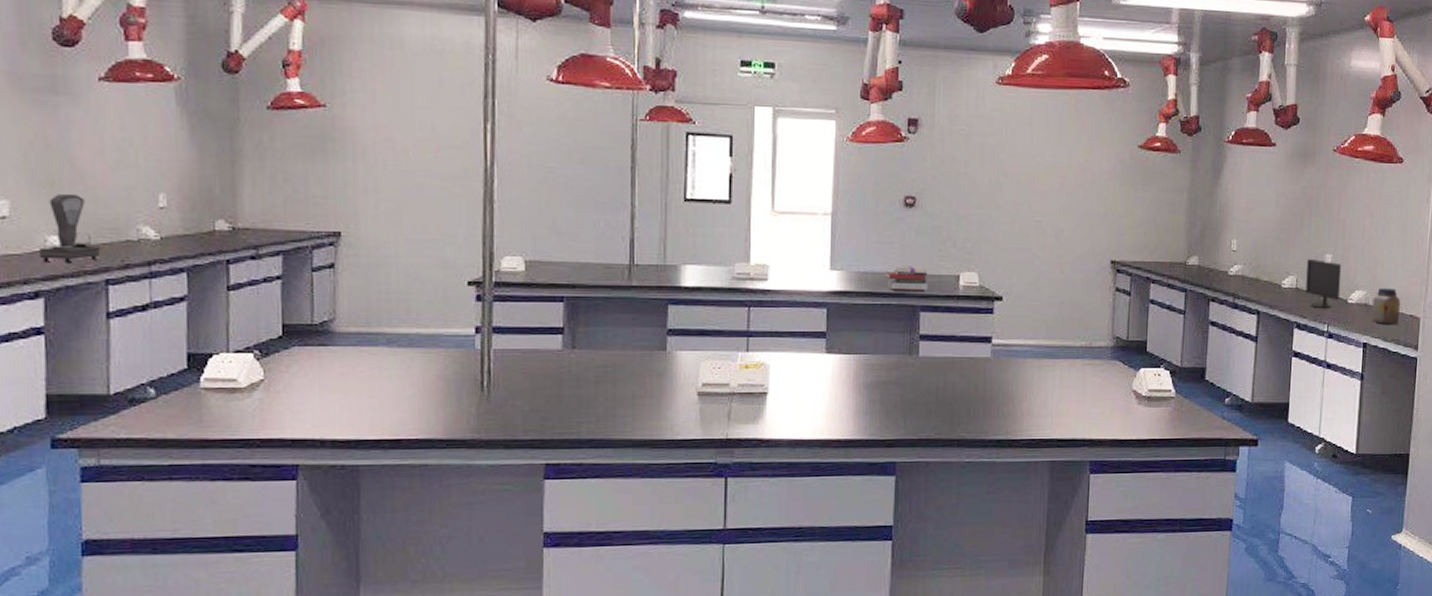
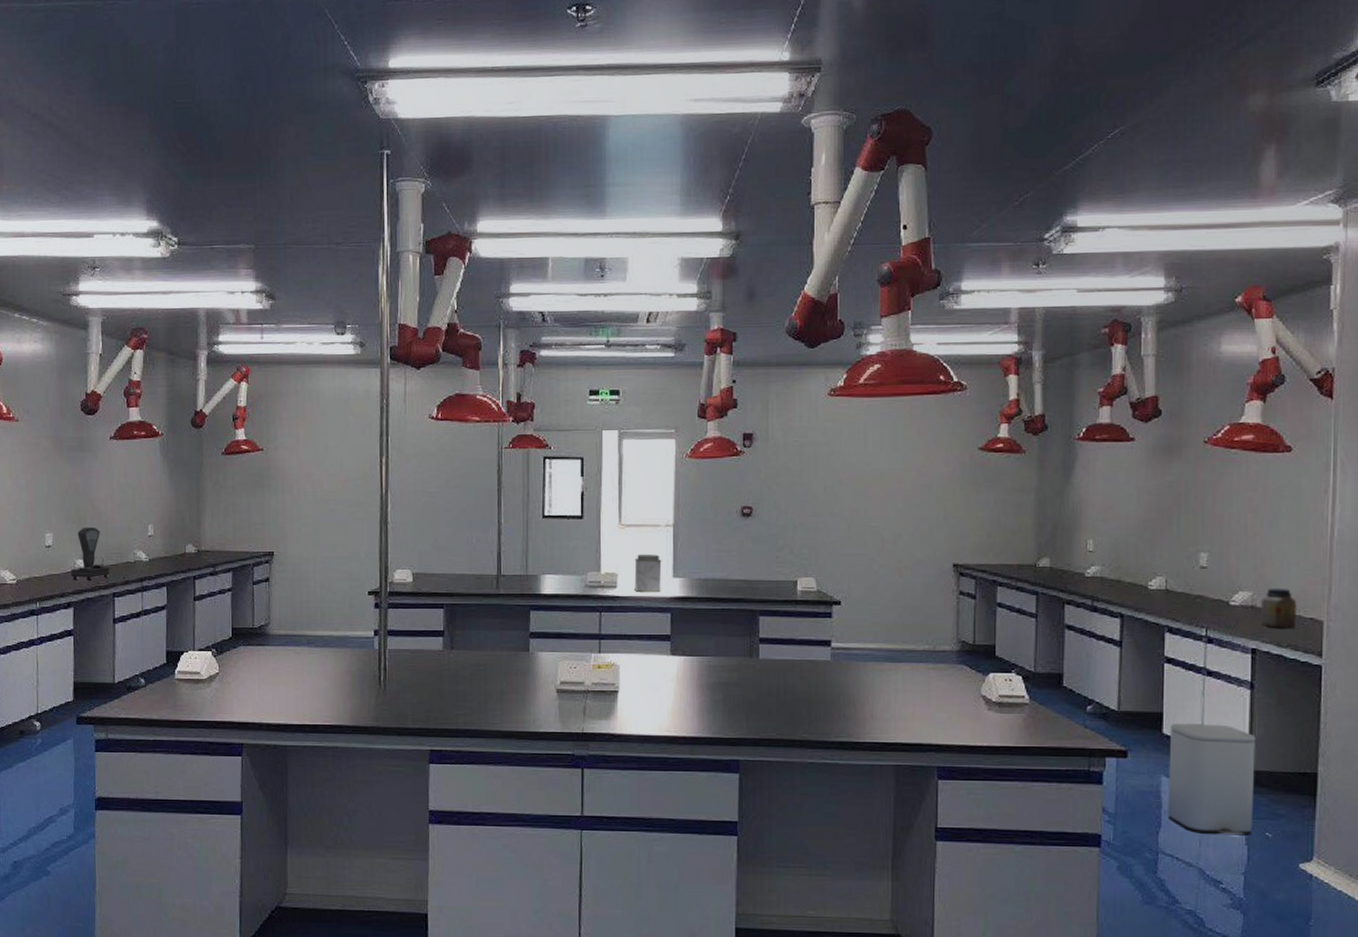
container: none [787,245,818,285] -> present [634,555,662,592]
books: present [884,266,928,292] -> none [724,572,766,597]
pedal bin: none [1289,412,1363,514] -> present [1168,722,1256,836]
computer monitor: present [1306,258,1342,308] -> none [1177,557,1221,611]

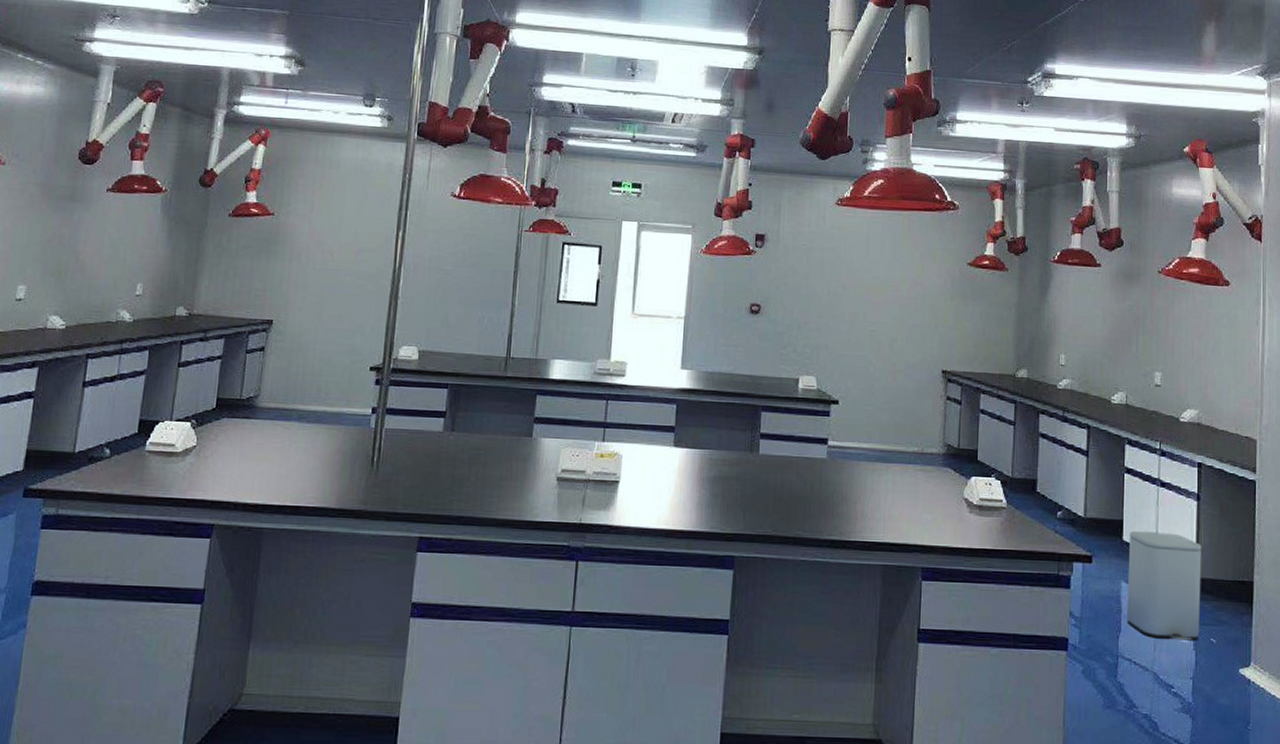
scale: present [70,526,110,580] -> none [40,281,88,339]
container: present [634,555,662,592] -> none [642,345,671,383]
jar: present [1261,589,1297,628] -> none [1206,408,1235,445]

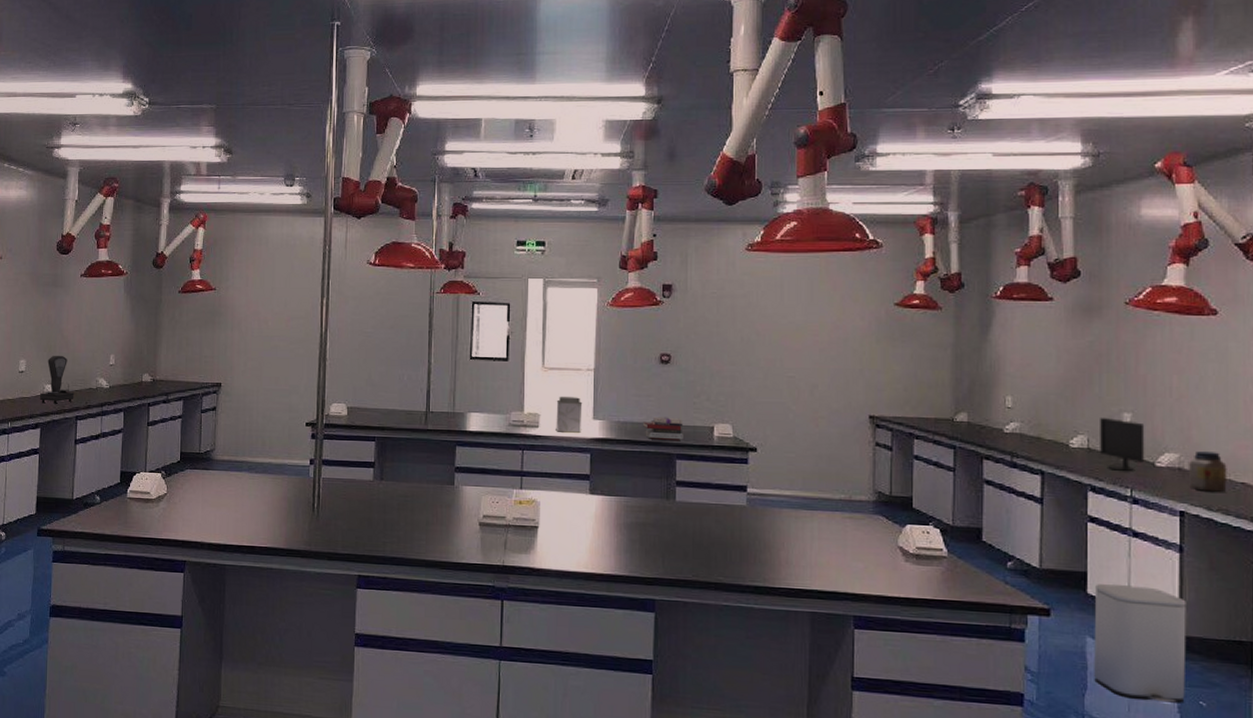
scale: none [40,281,88,339] -> present [39,355,75,404]
container: none [642,345,671,383] -> present [556,397,583,433]
books: none [729,367,770,393] -> present [642,416,683,441]
computer monitor: none [1136,375,1172,426] -> present [1100,417,1145,471]
jar: none [1206,408,1235,445] -> present [1189,451,1227,492]

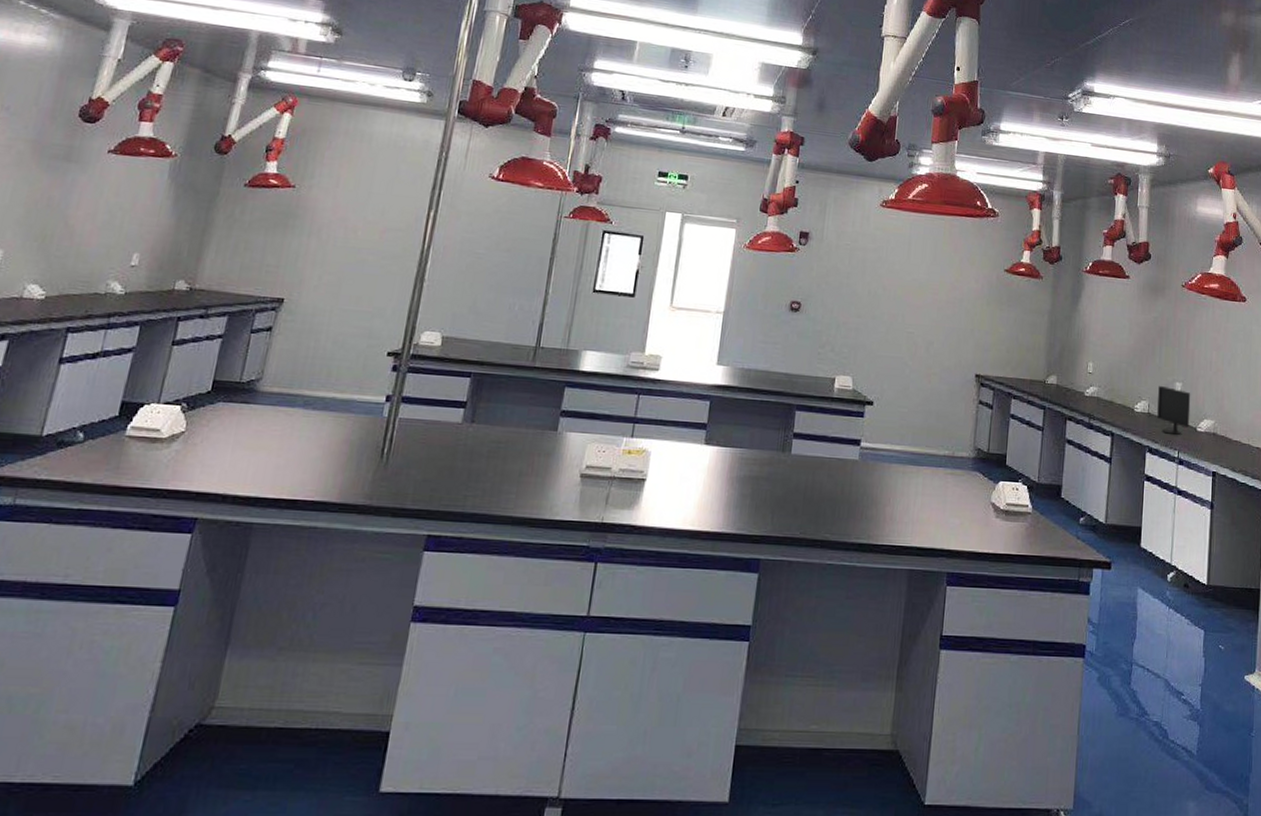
scale: present [39,355,75,404] -> none [15,247,72,310]
container: present [556,397,583,433] -> none [677,339,708,379]
books: present [642,416,683,441] -> none [766,365,806,392]
pedal bin: present [1094,583,1187,703] -> none [1142,537,1214,648]
jar: present [1189,451,1227,492] -> none [1220,419,1247,455]

